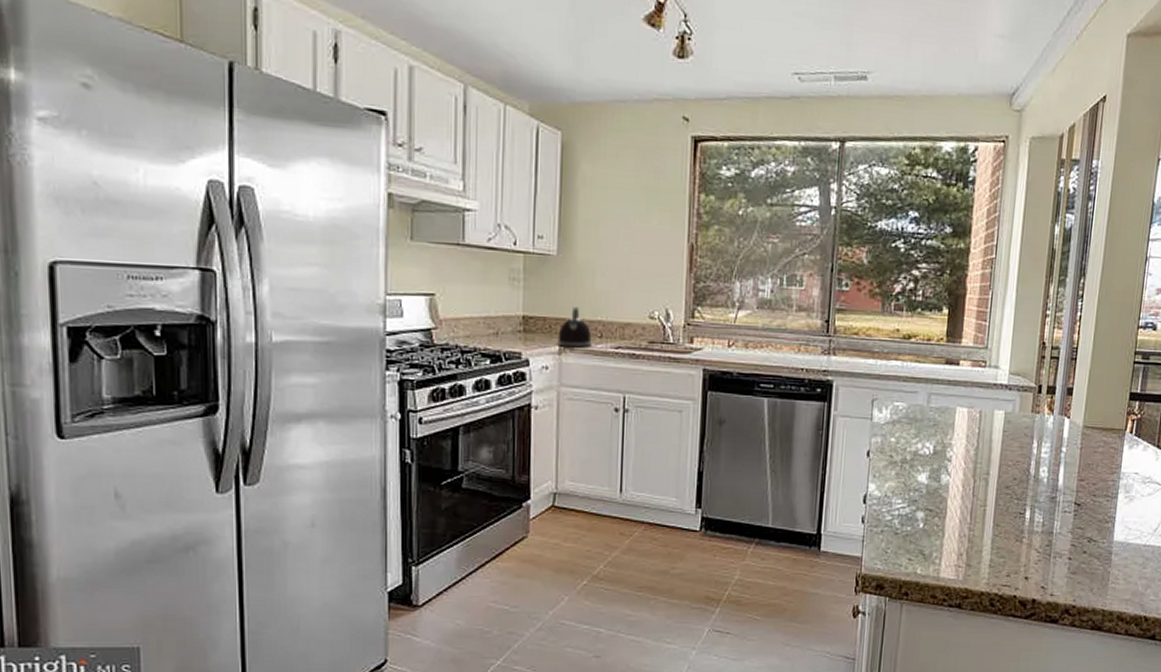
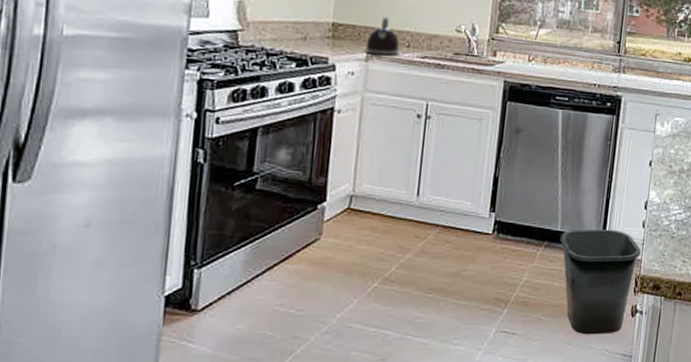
waste bin: none [772,525,861,636] -> present [560,229,641,335]

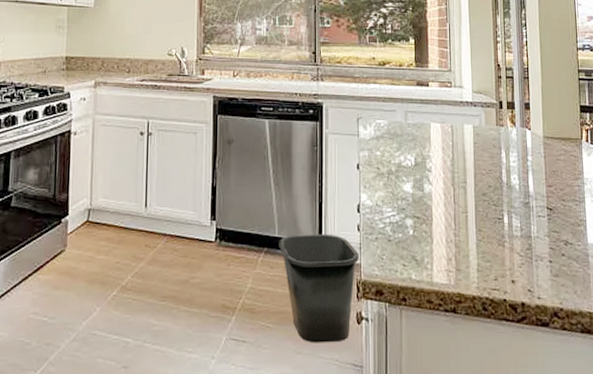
kettle: present [365,16,400,57] -> none [93,47,122,83]

